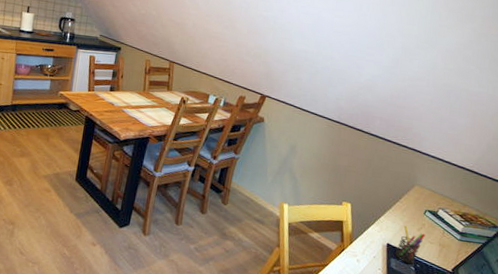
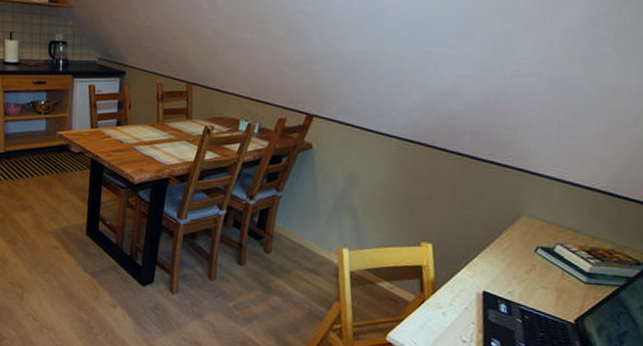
pen holder: present [394,225,425,265] -> none [493,268,537,316]

